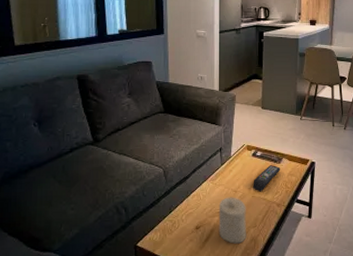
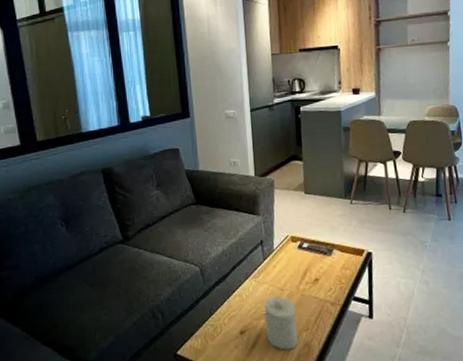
remote control: present [253,164,281,192] -> none [301,257,332,290]

